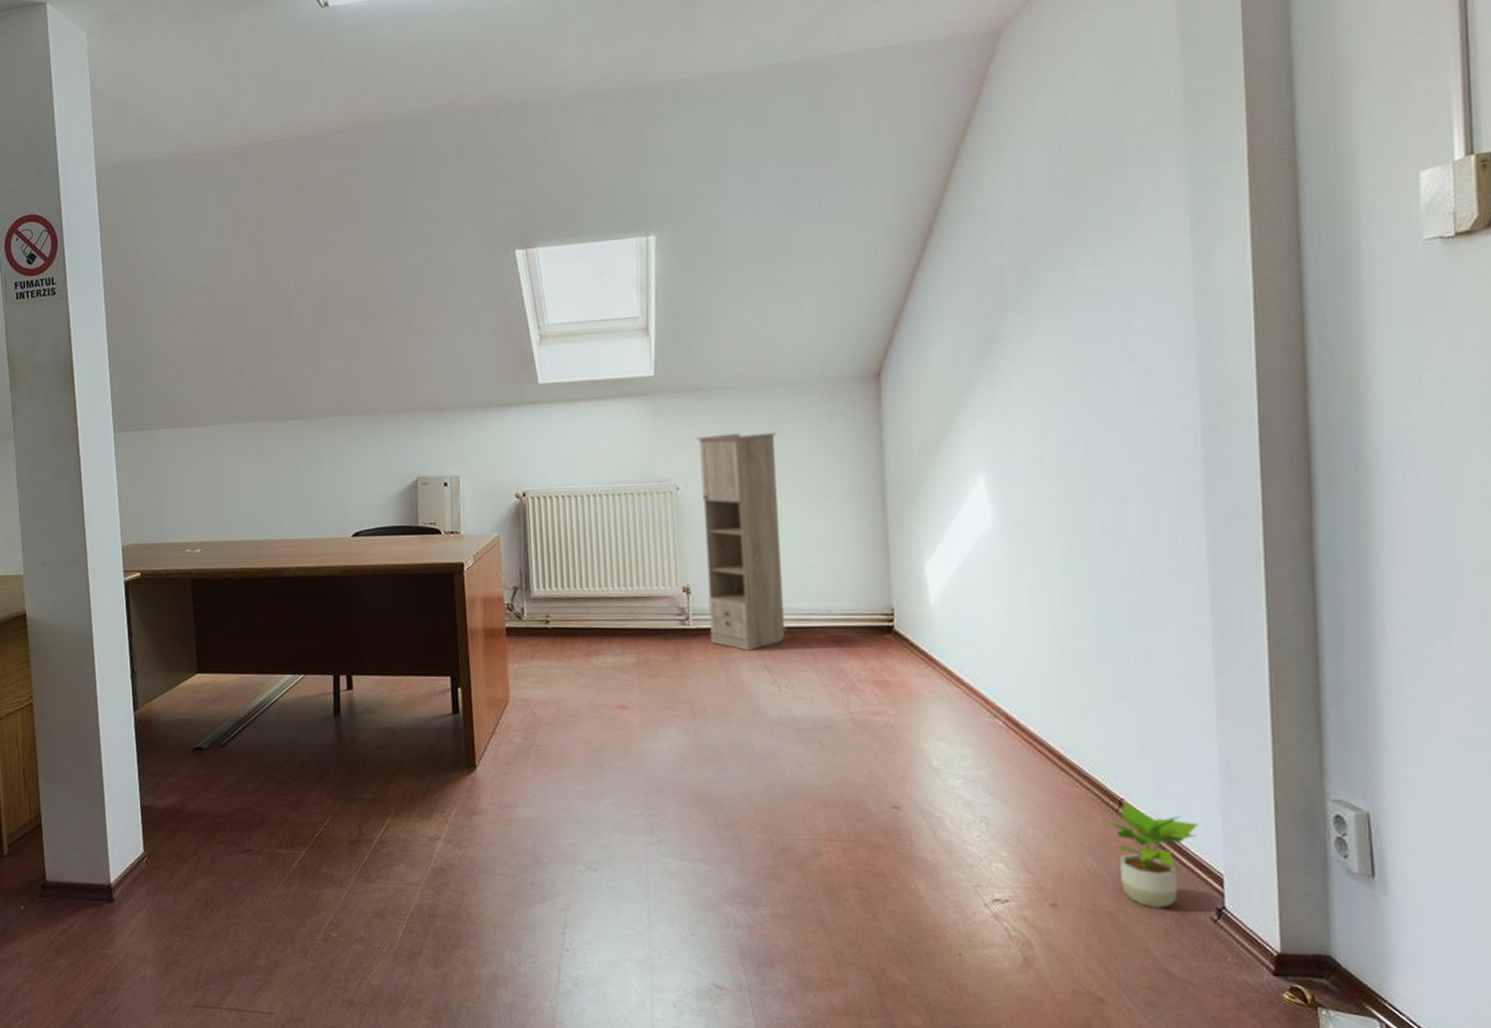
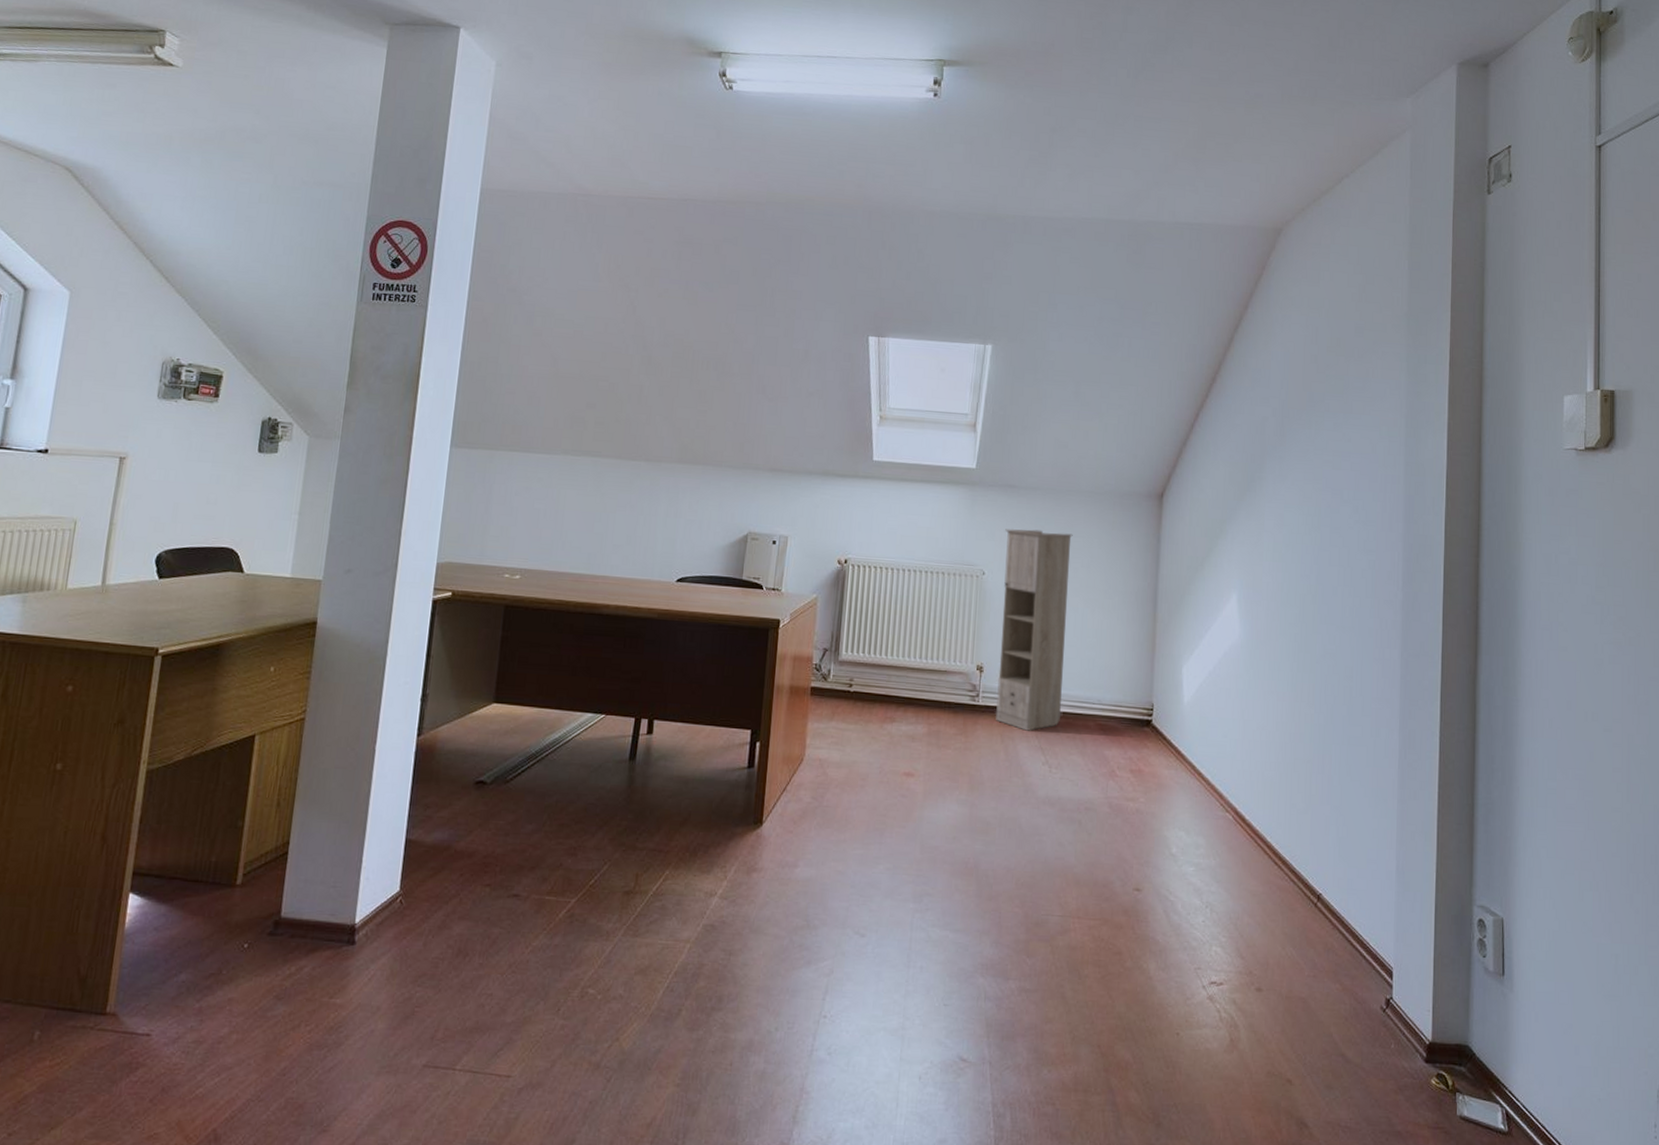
potted plant: present [1103,801,1198,908] -> none [1304,896,1377,996]

